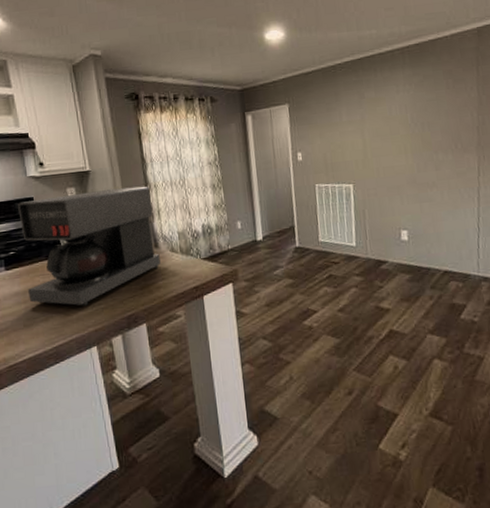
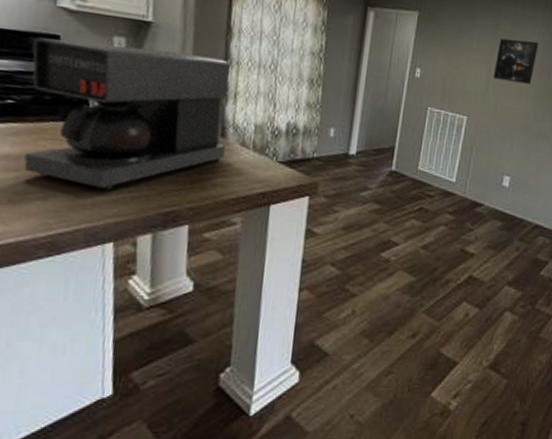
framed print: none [366,99,407,144] -> present [493,38,538,84]

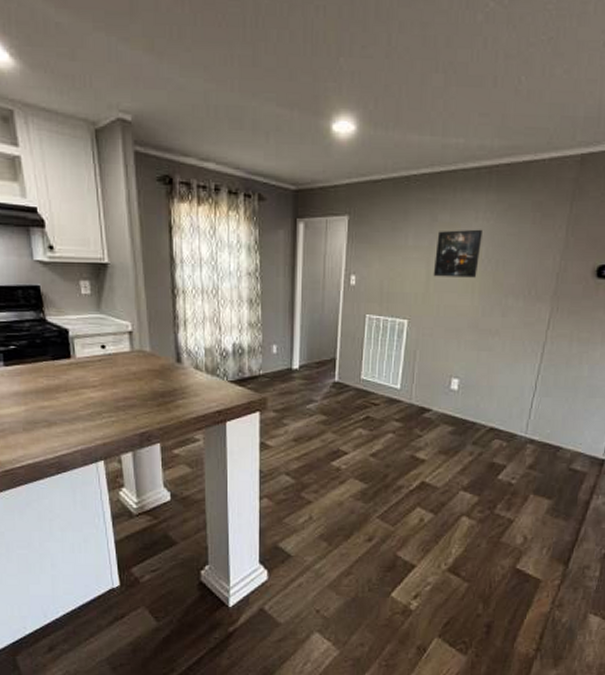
coffee maker: present [24,37,230,190] -> none [21,287,182,416]

